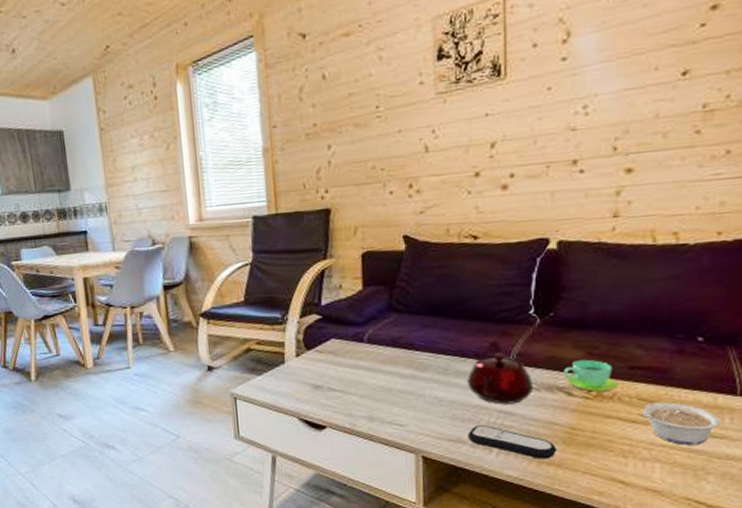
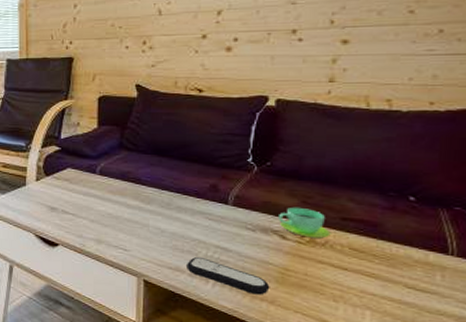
teapot: present [467,353,534,404] -> none [188,194,250,241]
legume: present [637,402,720,445] -> none [348,253,431,297]

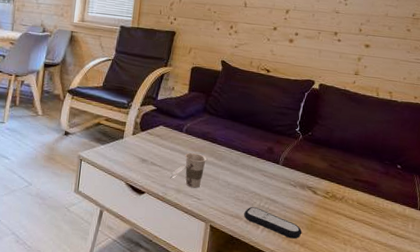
cup: none [87,196,131,237] -> present [170,152,208,188]
cup: present [279,207,331,238] -> none [313,169,347,194]

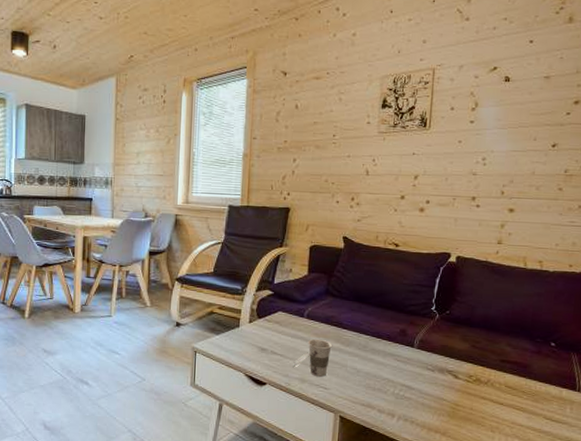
remote control: present [244,206,302,239] -> none [377,394,443,428]

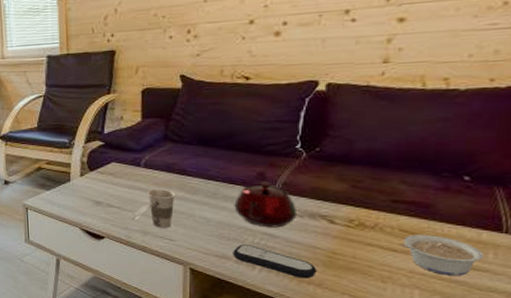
remote control: none [377,394,443,428] -> present [233,243,317,279]
teapot: none [380,338,430,380] -> present [234,182,298,228]
legume: none [504,390,563,427] -> present [398,234,484,276]

